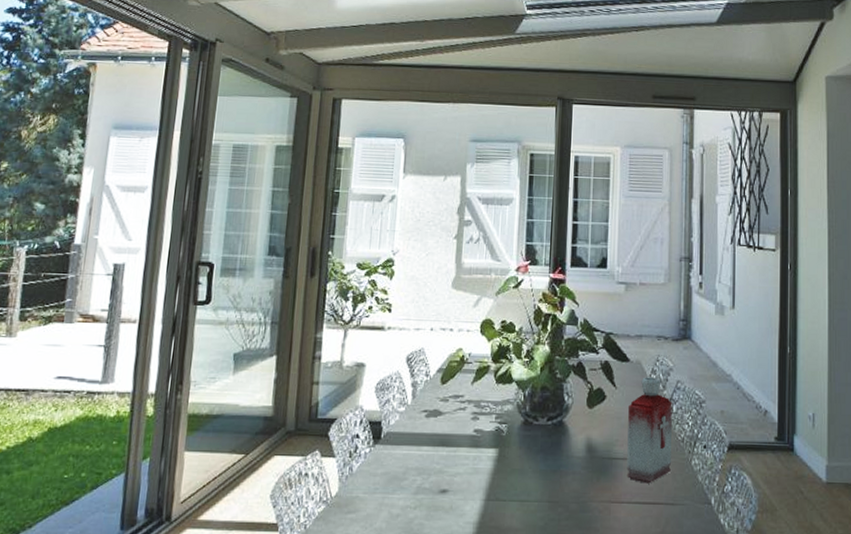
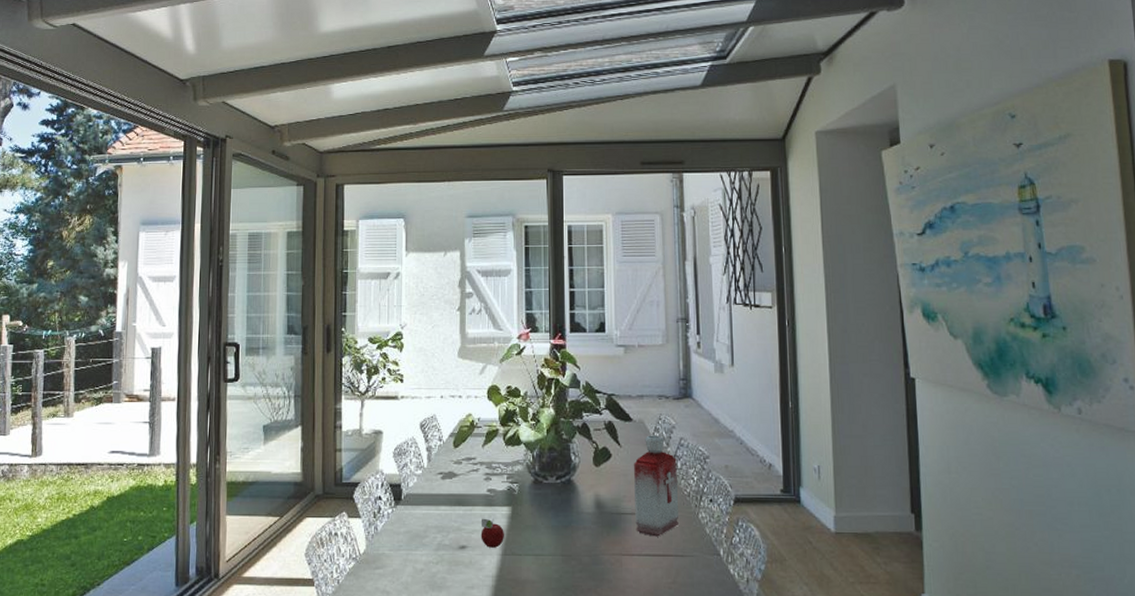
fruit: none [463,460,490,492] -> present [481,518,505,548]

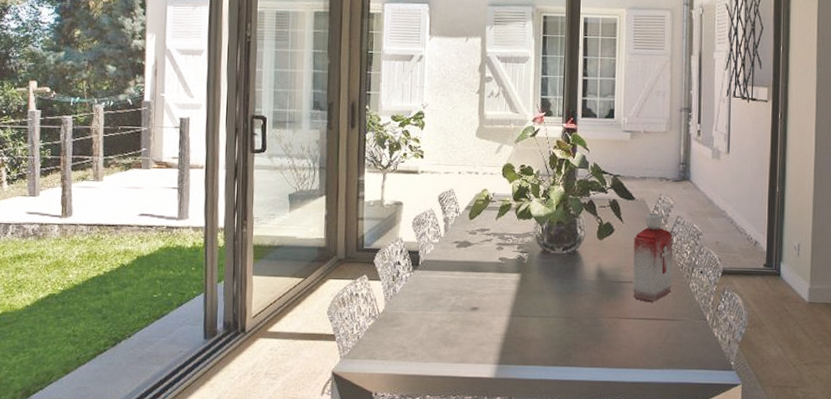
fruit: present [481,518,505,548] -> none [491,283,514,310]

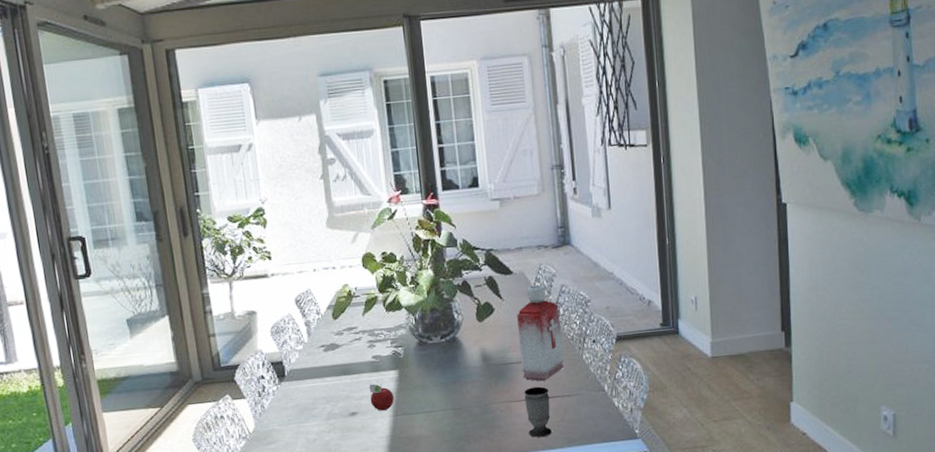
fruit: none [491,283,514,310] -> present [368,383,395,411]
cup: none [631,307,655,356] -> present [524,386,552,438]

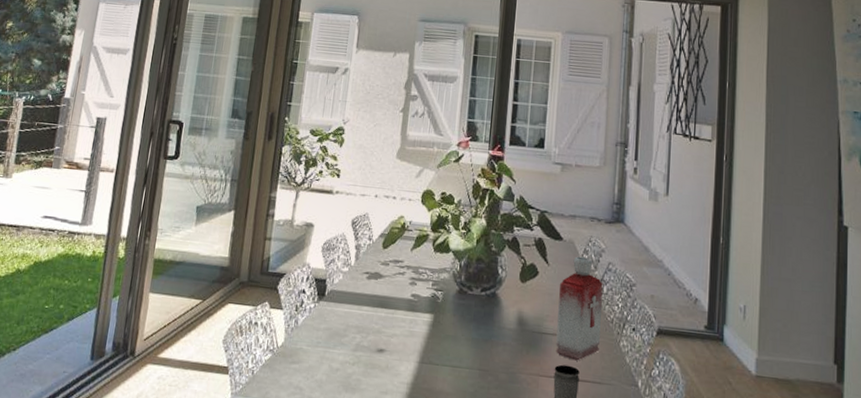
fruit: present [368,383,395,411] -> none [400,323,425,355]

